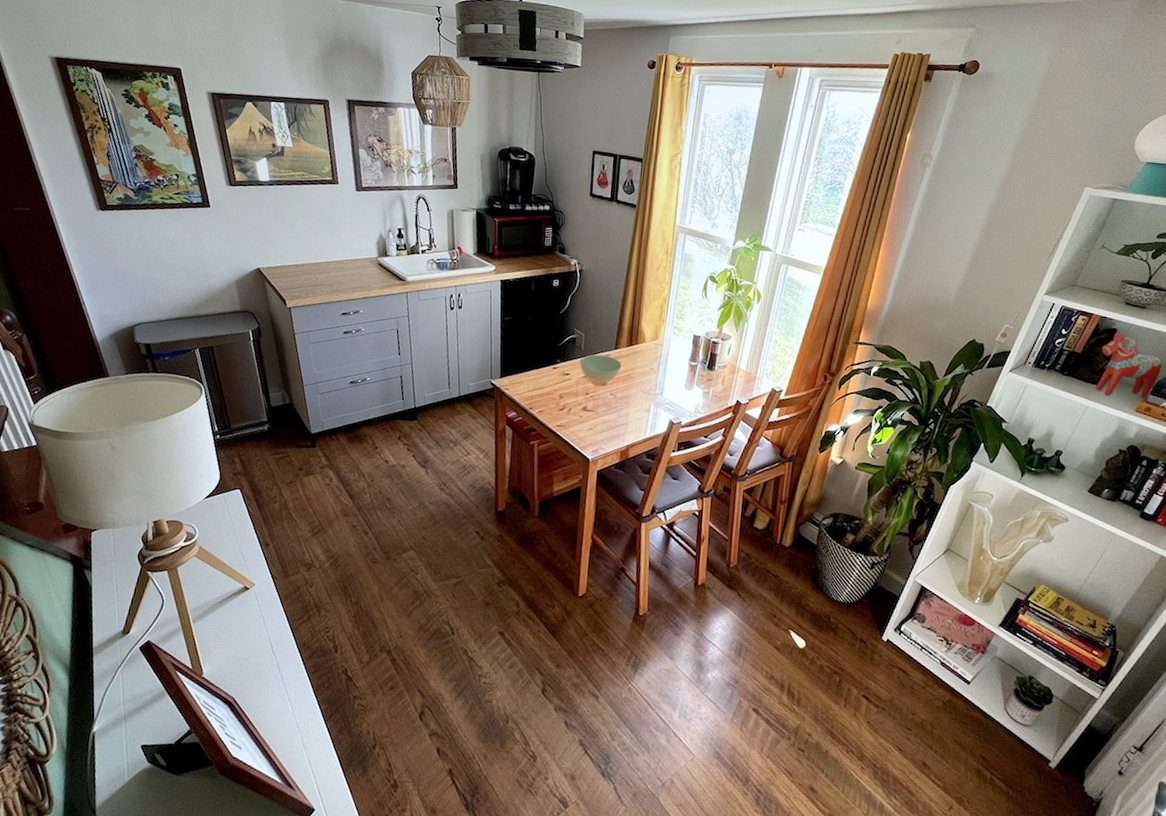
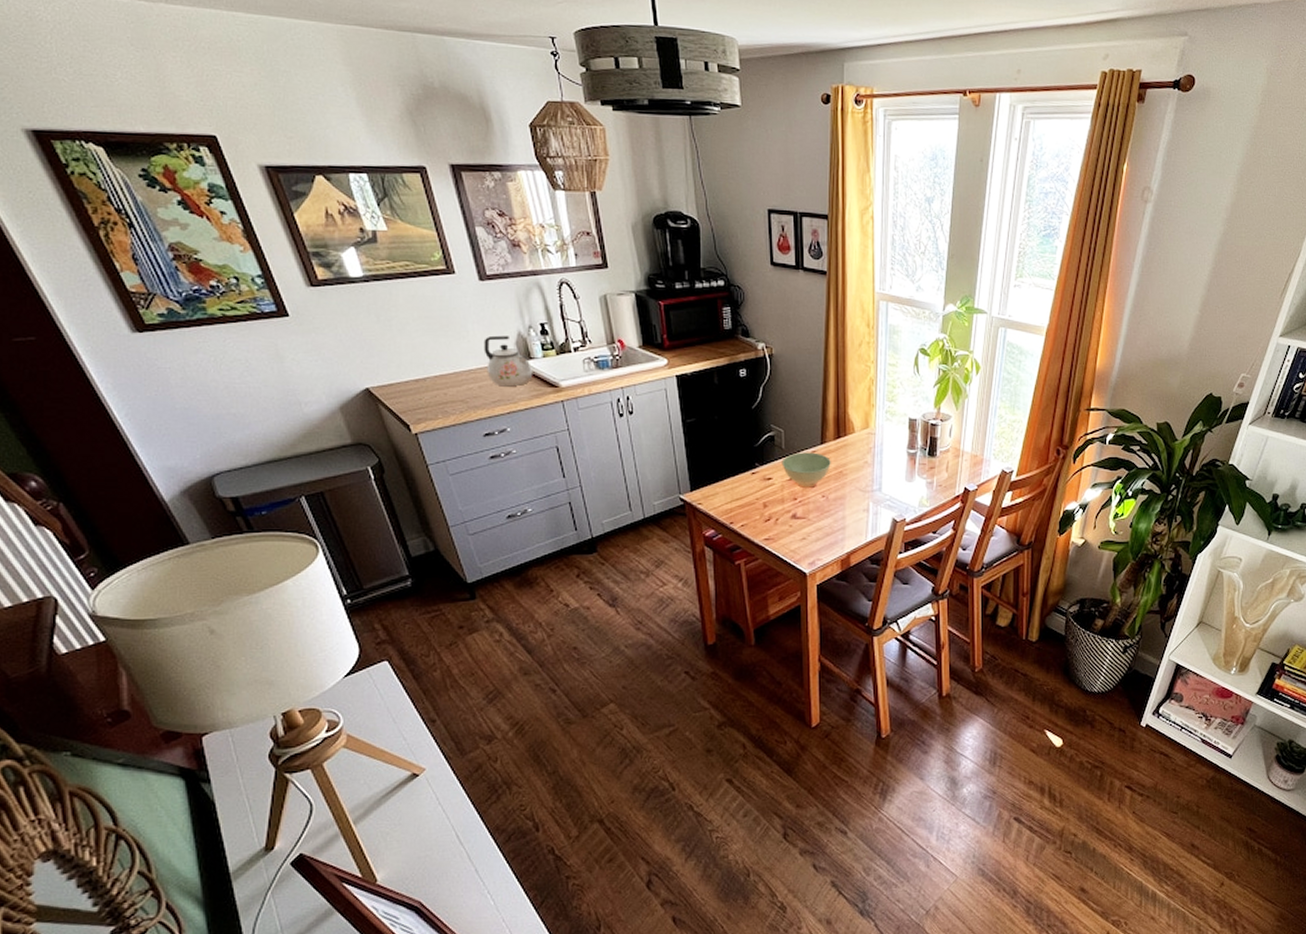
kettle: none [351,235,387,277] -> present [484,335,533,387]

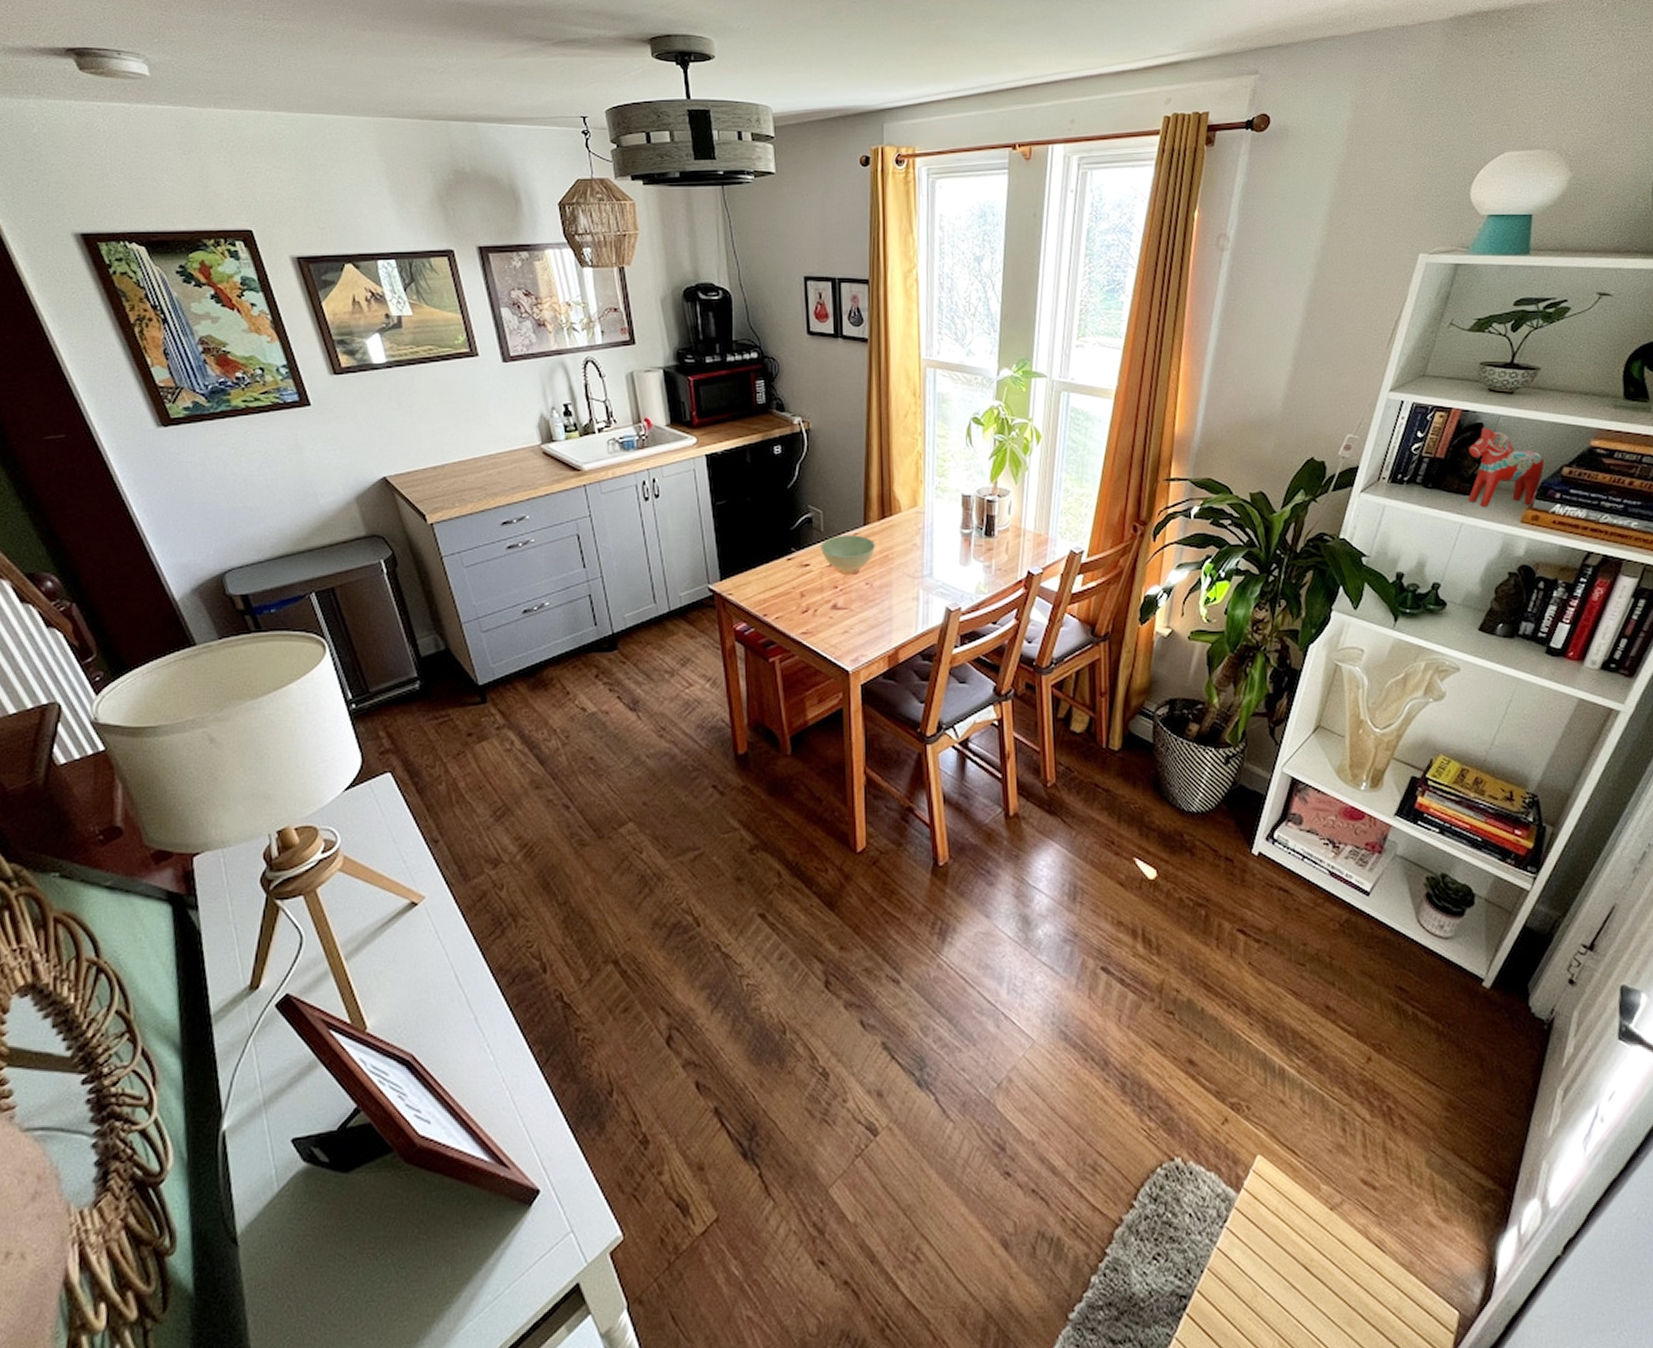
kettle: present [484,335,533,387] -> none [504,418,555,472]

